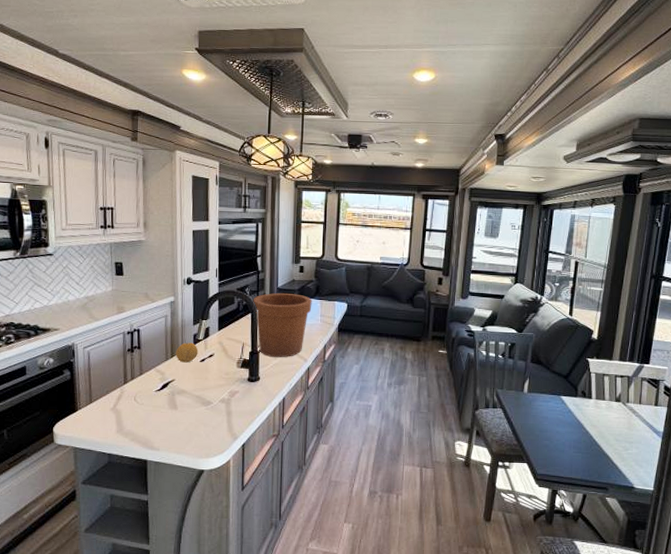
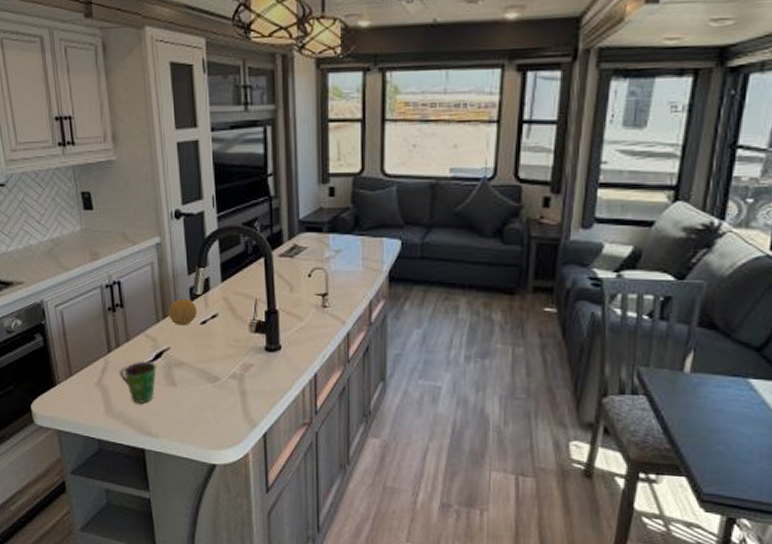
cup: none [132,390,163,423] -> present [119,361,157,403]
flower pot: present [253,292,312,358] -> none [265,227,349,319]

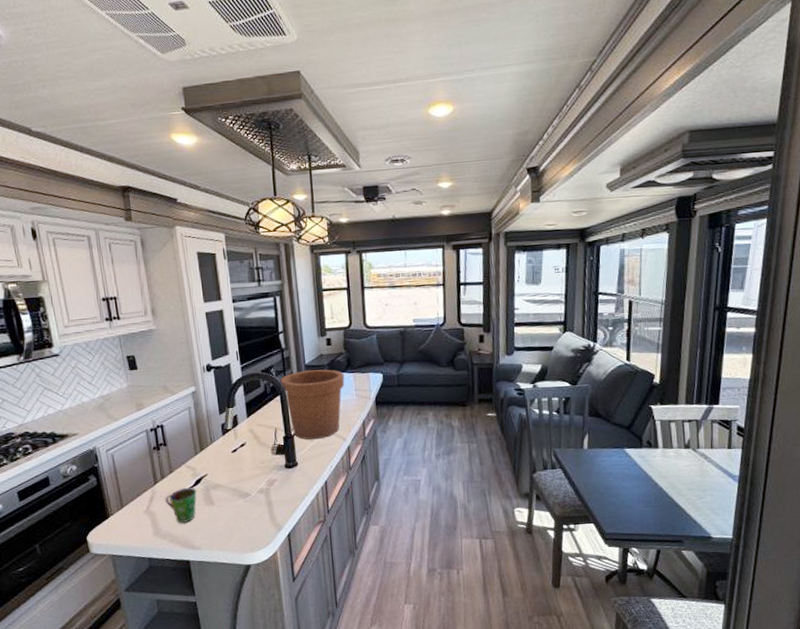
fruit: present [168,298,198,326] -> none [204,433,229,456]
flower pot: none [265,227,349,319] -> present [280,369,345,440]

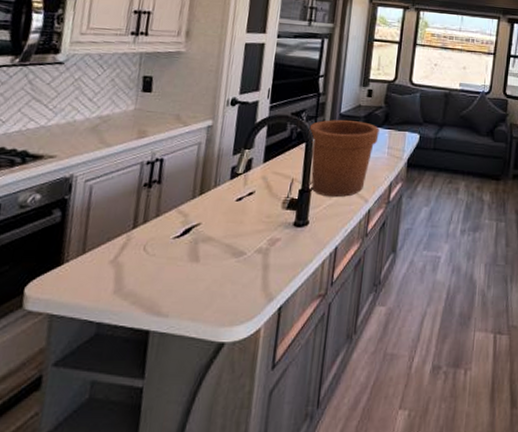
cup: present [165,487,197,523] -> none [140,236,183,281]

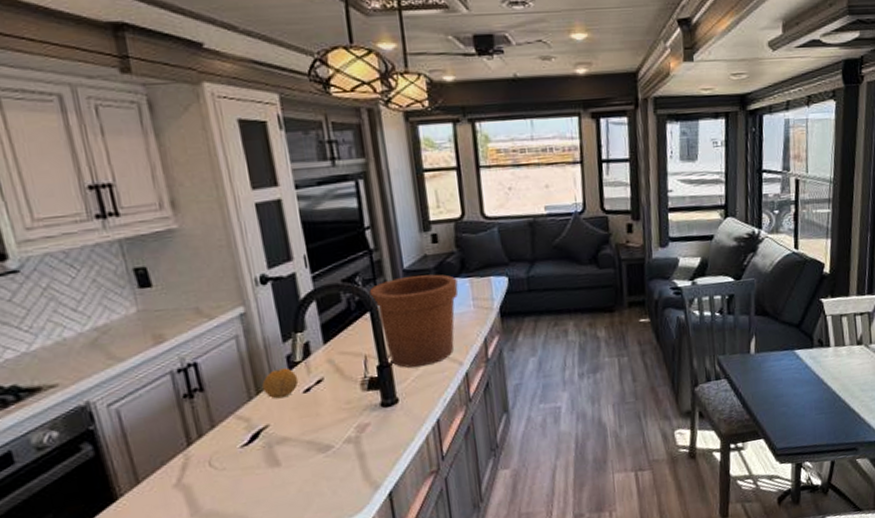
fruit: none [205,176,236,202] -> present [262,368,299,399]

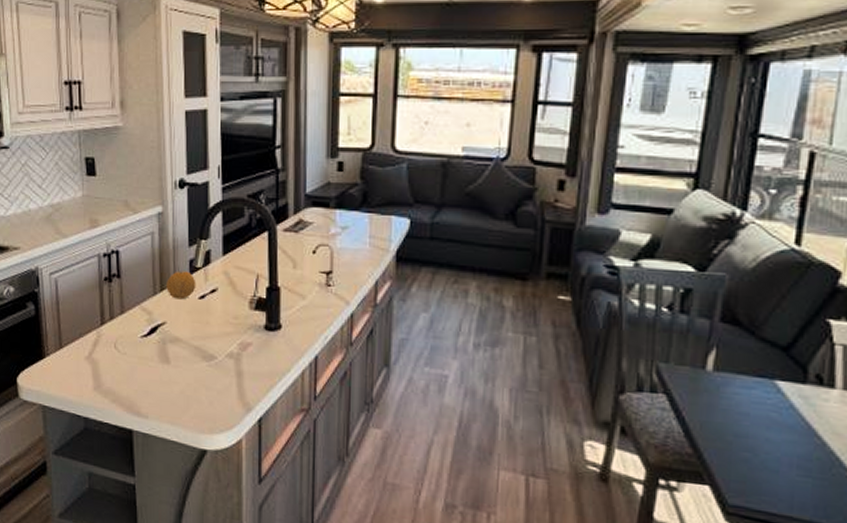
flower pot: present [369,274,459,368] -> none [270,201,357,298]

